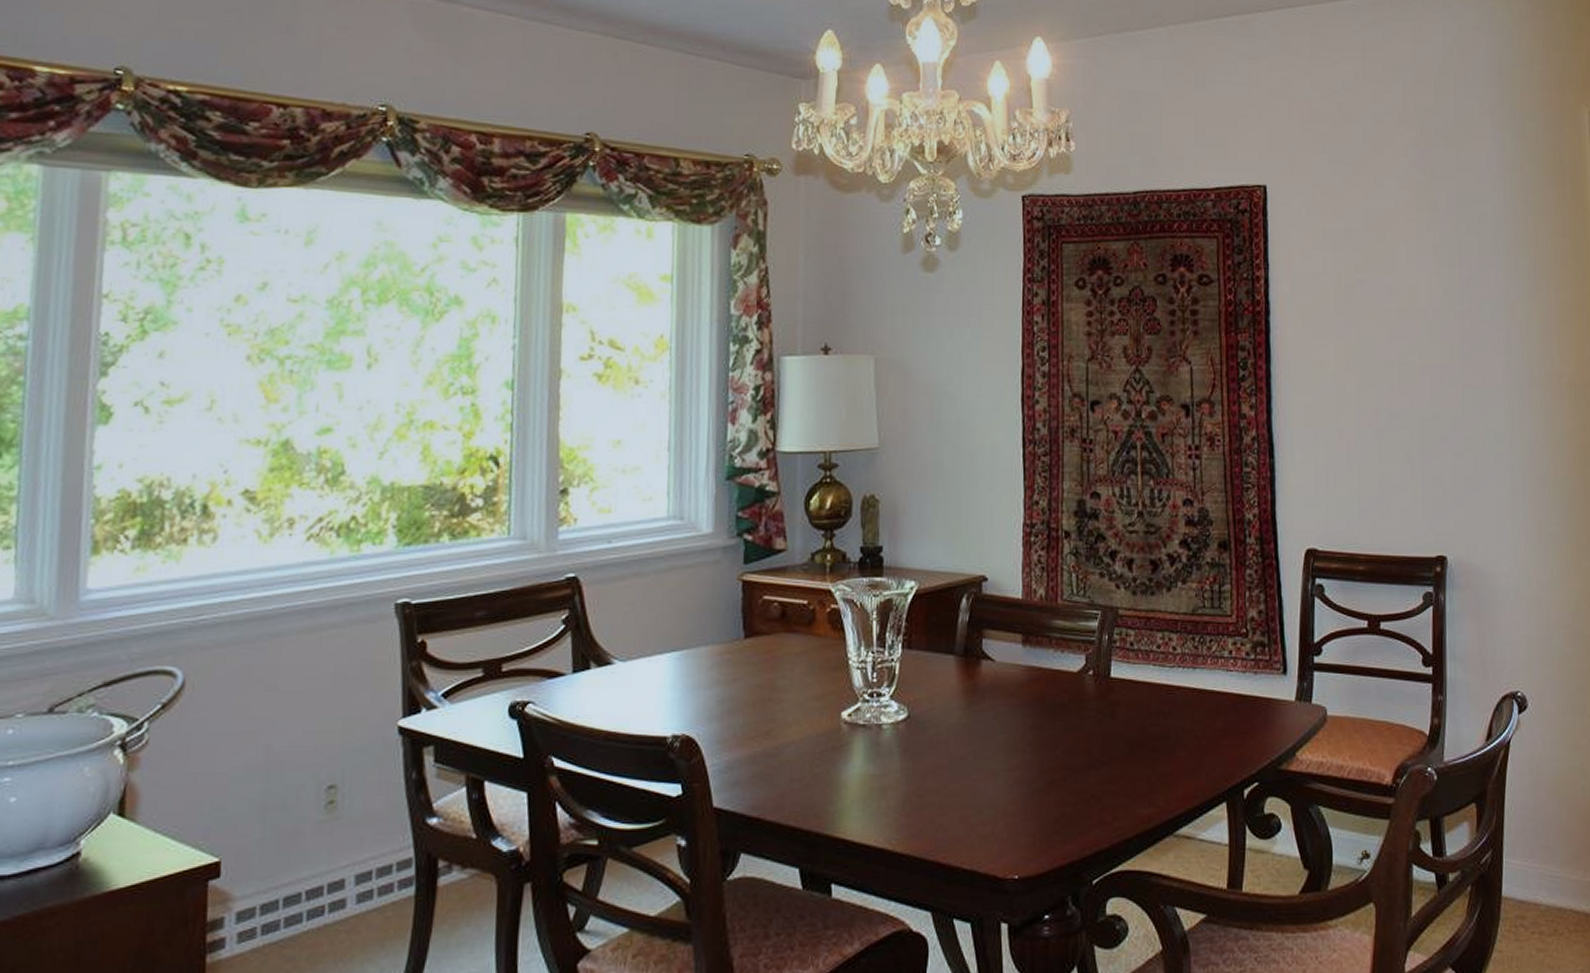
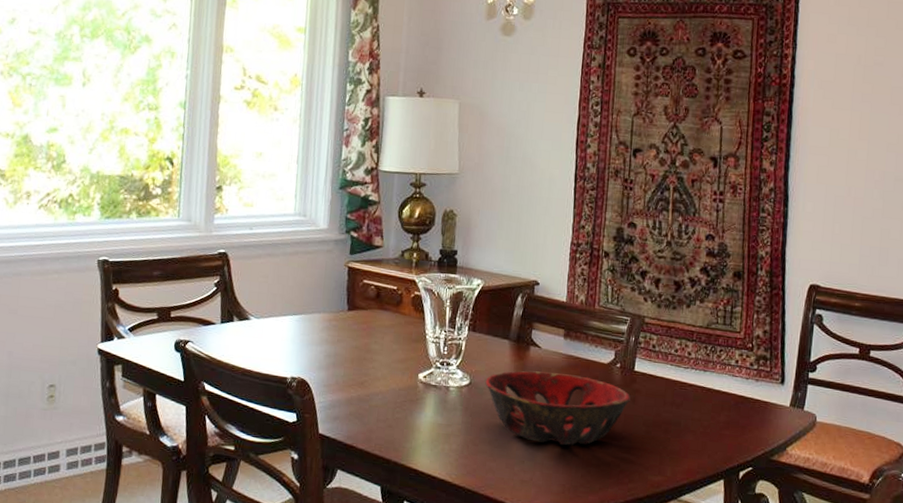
decorative bowl: none [927,691,1108,784] -> present [485,371,631,446]

